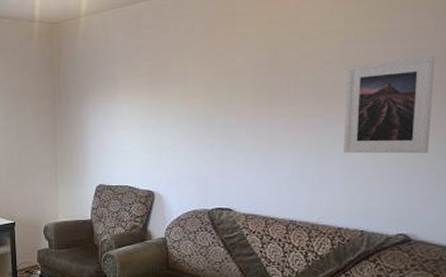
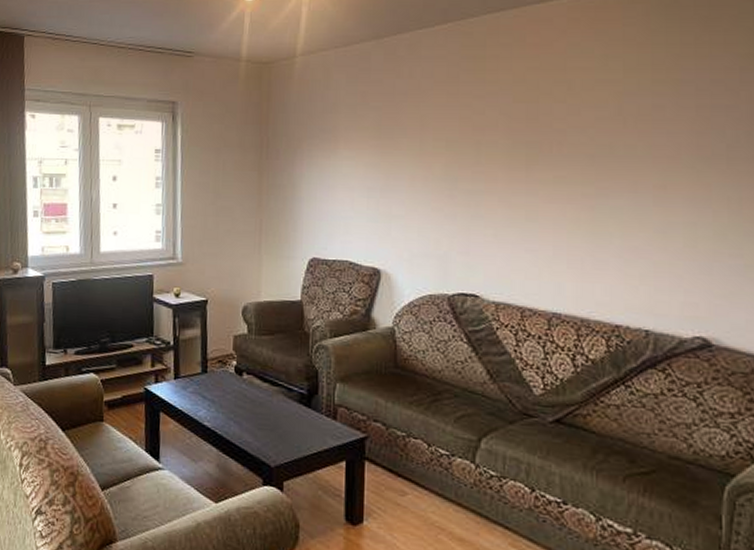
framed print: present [343,57,435,154] -> none [622,116,740,236]

